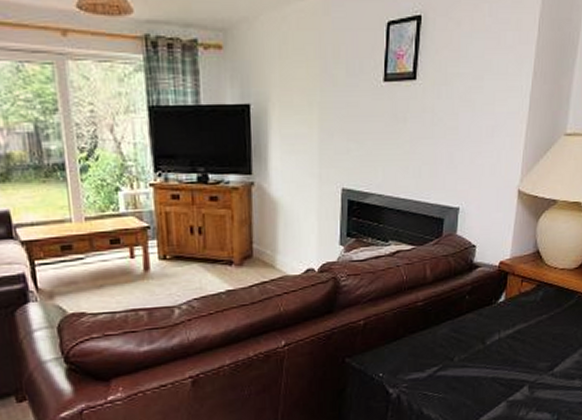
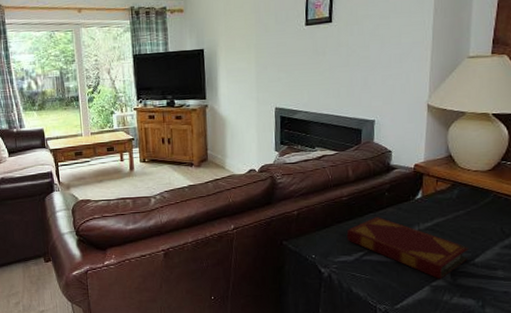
hardback book: none [420,325,550,393] -> present [346,217,470,279]

